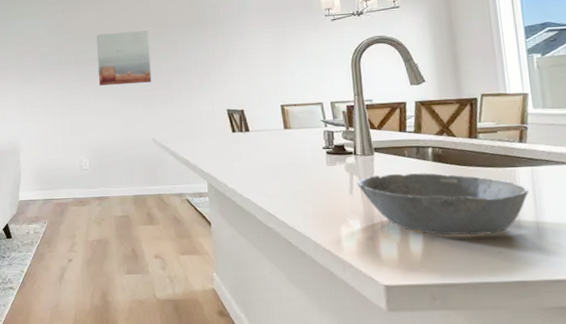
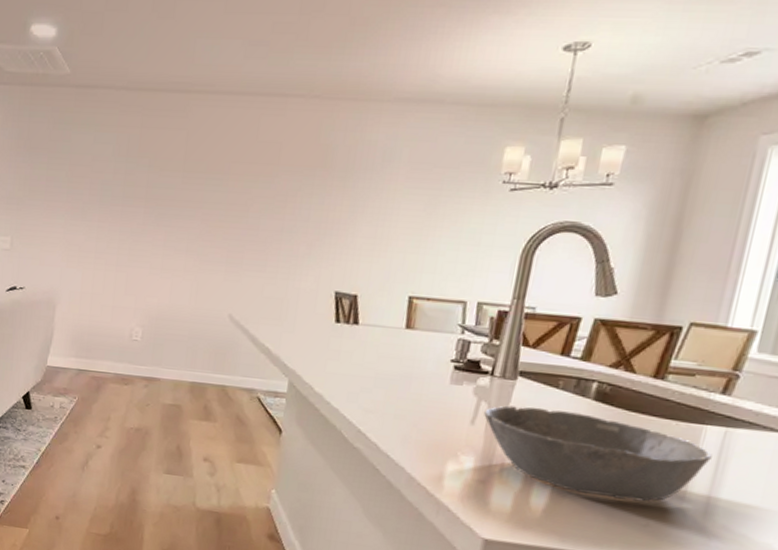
wall art: present [96,31,152,86] -> none [172,165,252,240]

